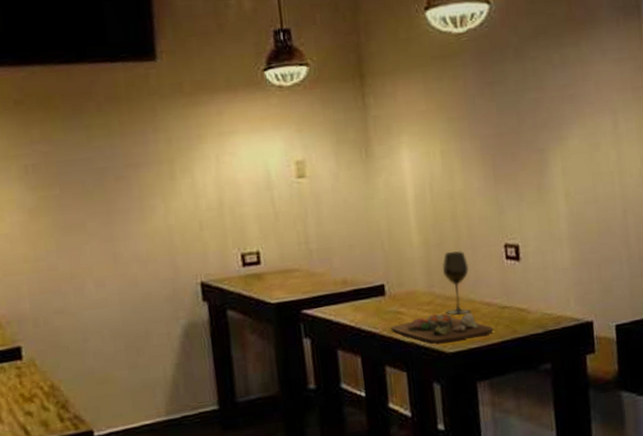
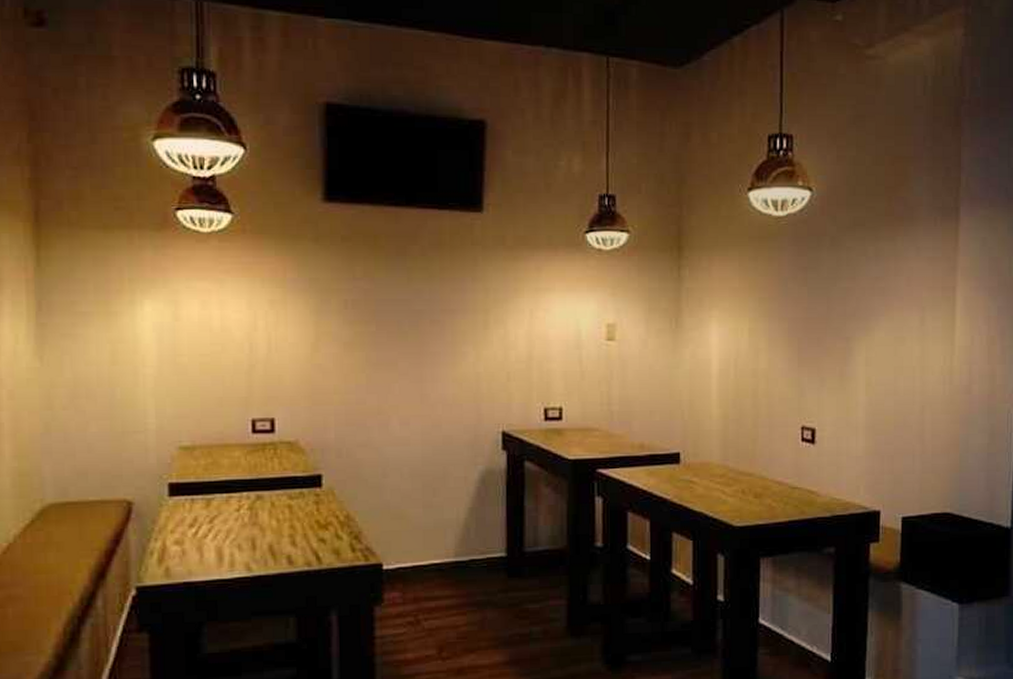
food platter: present [390,313,494,344] -> none [681,487,782,516]
wineglass: present [441,251,471,315] -> none [737,427,765,490]

